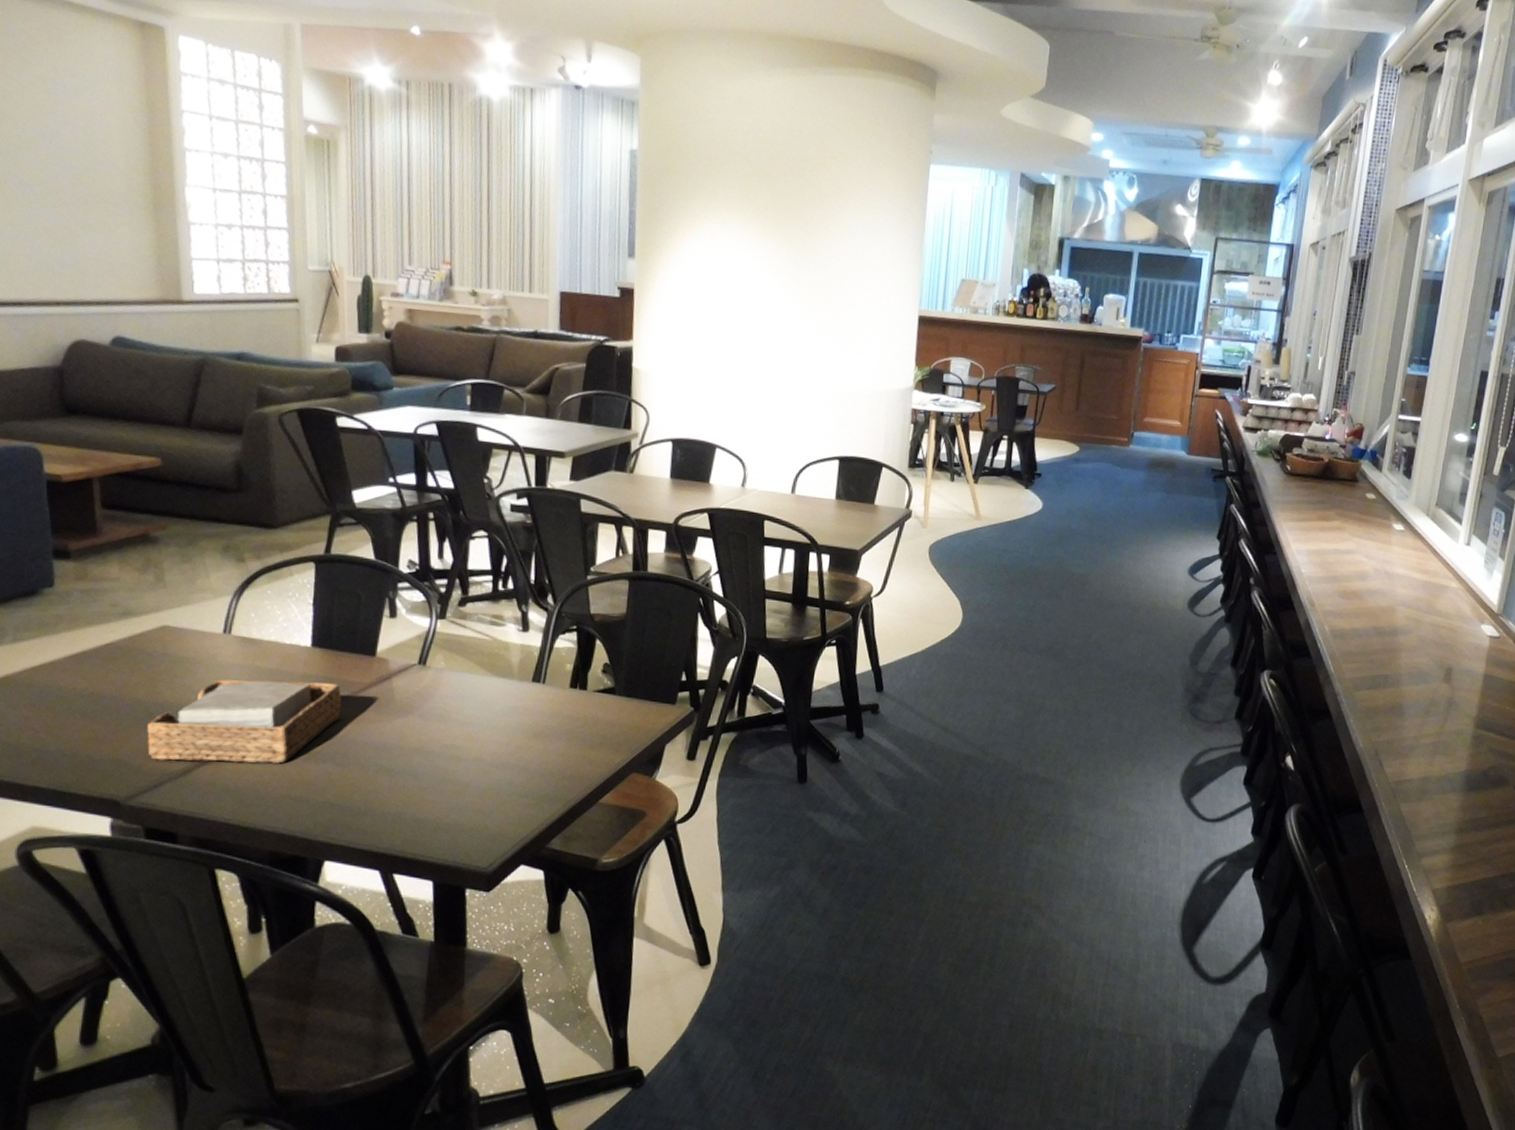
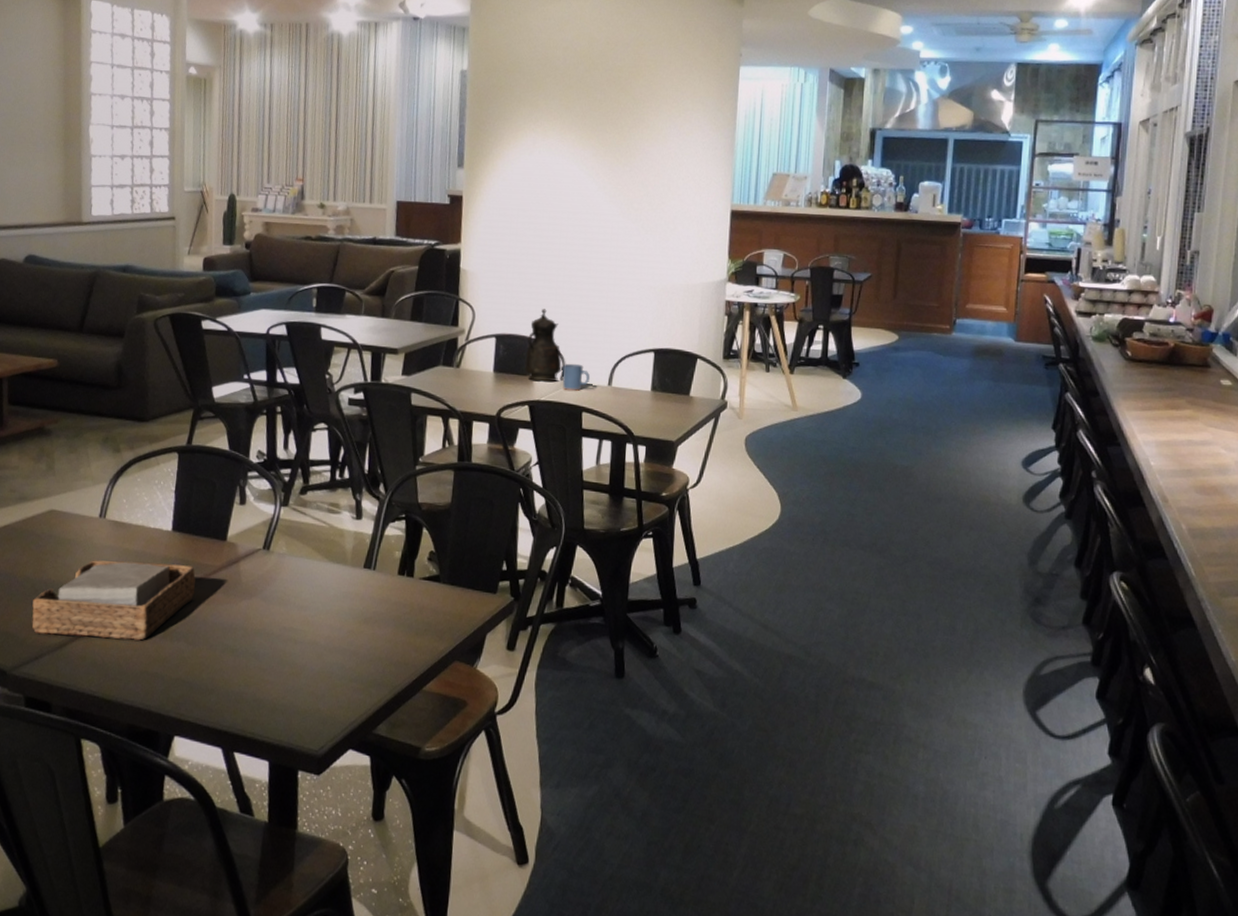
coffeepot: none [703,412,743,489] -> present [524,309,562,382]
mug: none [743,470,772,499] -> present [562,363,590,391]

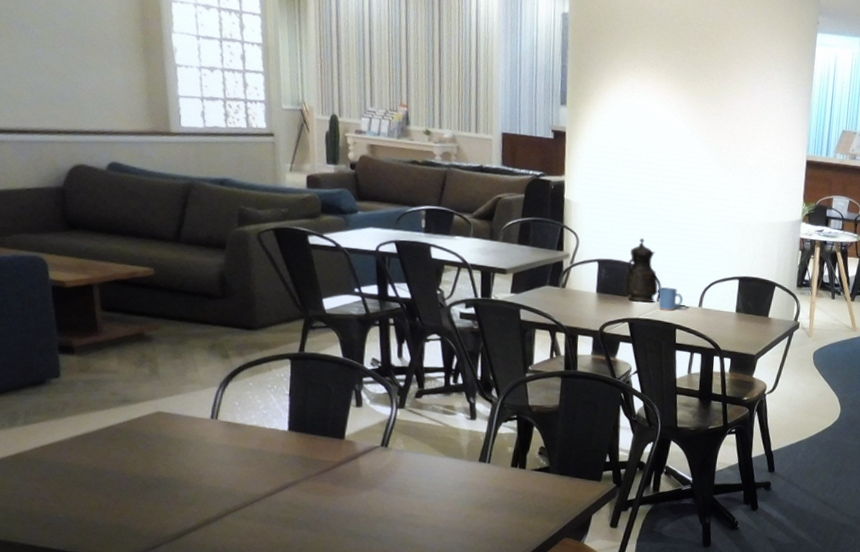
napkin holder: present [31,560,196,641] -> none [145,458,315,529]

